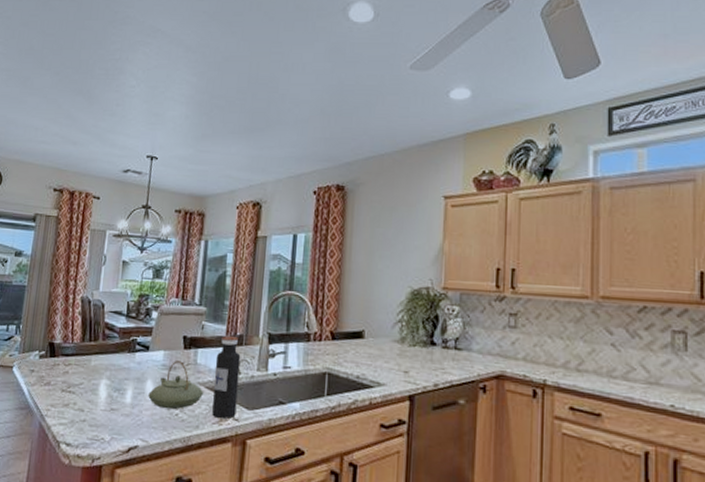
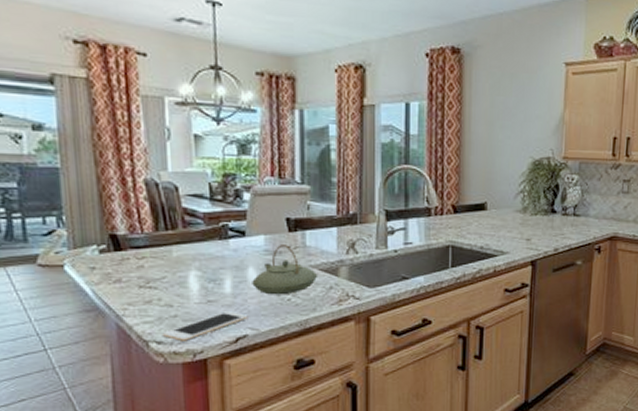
cell phone: none [71,420,141,446] -> present [162,311,248,341]
water bottle: present [212,336,241,419] -> none [327,216,356,300]

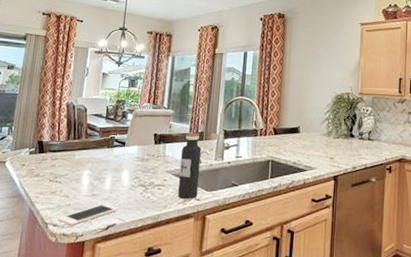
teapot: present [252,245,318,295] -> none [124,154,172,193]
water bottle: none [327,216,356,300] -> present [178,133,202,200]

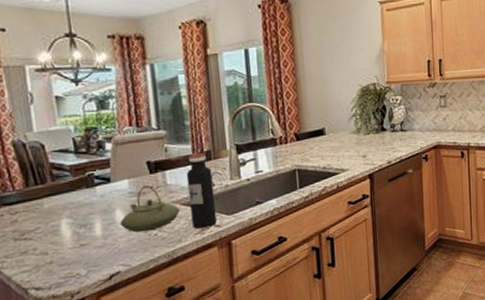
cell phone: present [57,204,118,226] -> none [39,251,120,285]
teapot: none [124,154,172,193] -> present [120,186,181,233]

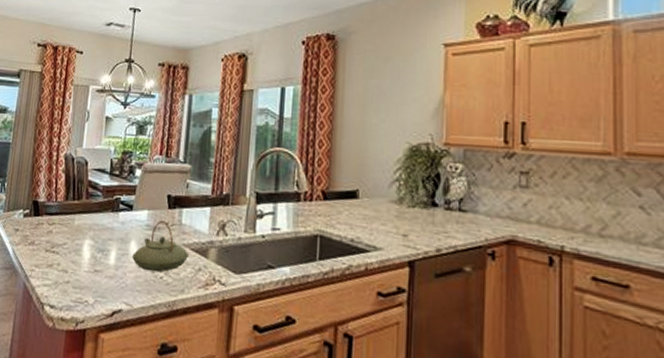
water bottle: present [186,153,217,229] -> none [198,195,227,283]

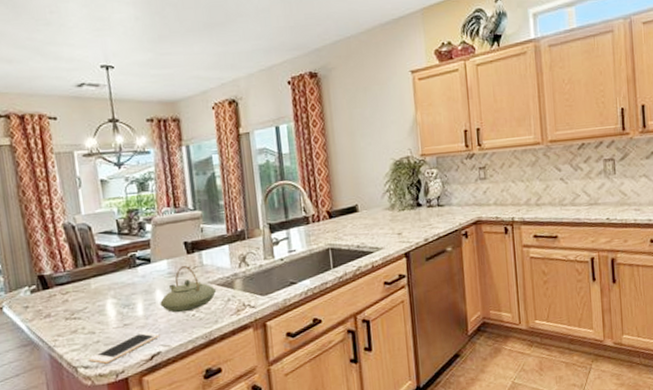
cell phone: none [55,282,125,309] -> present [88,331,160,364]

